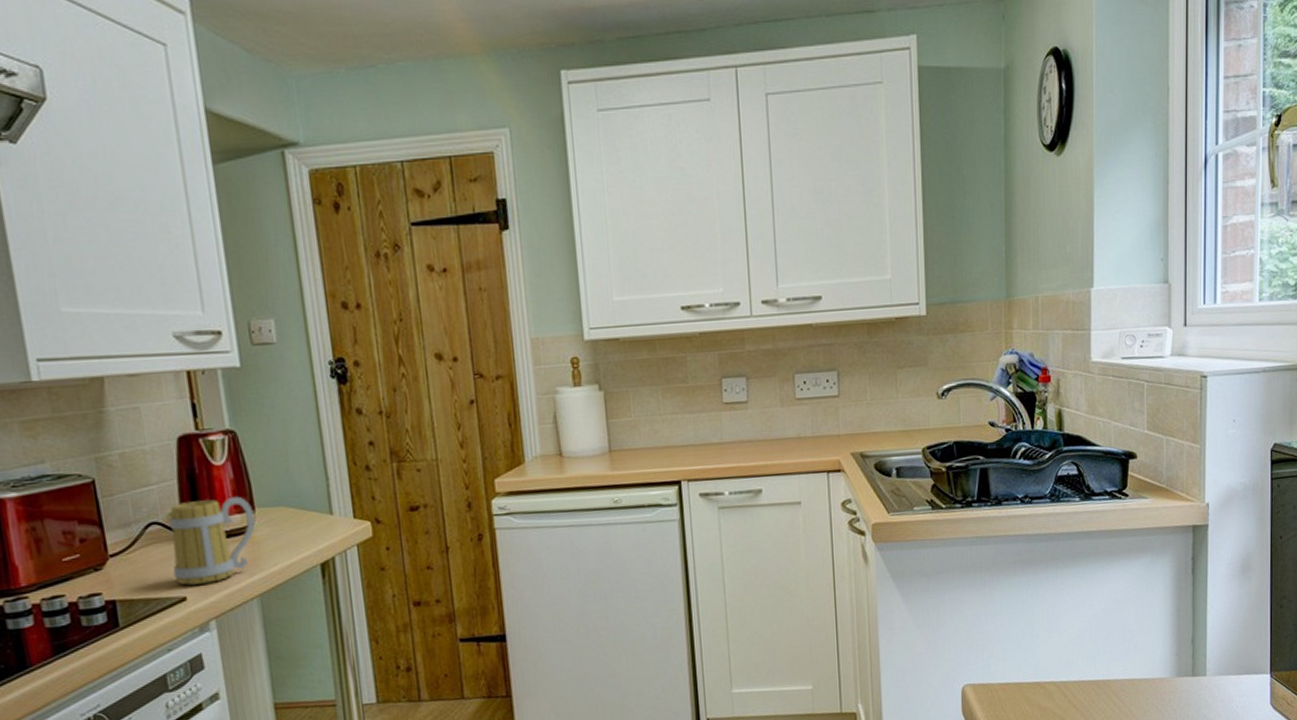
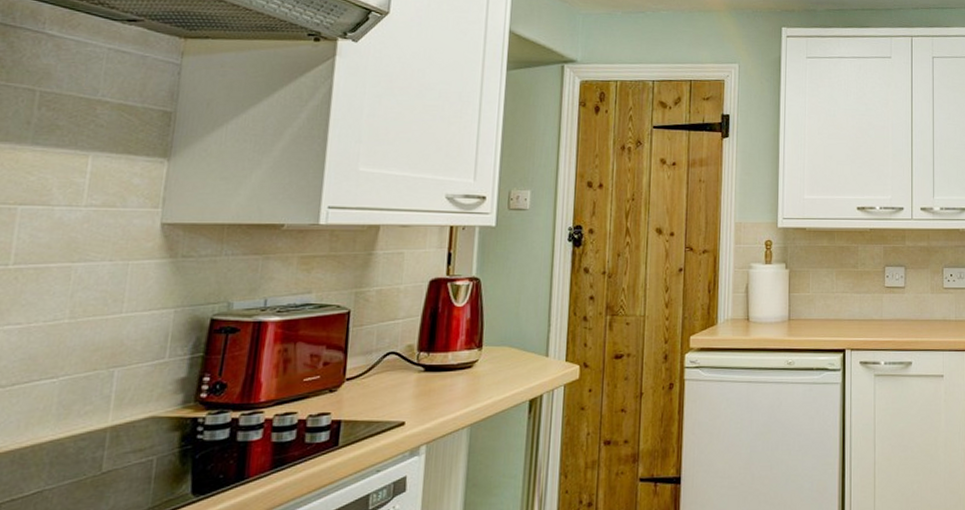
mug: present [170,496,256,586] -> none [398,334,481,411]

